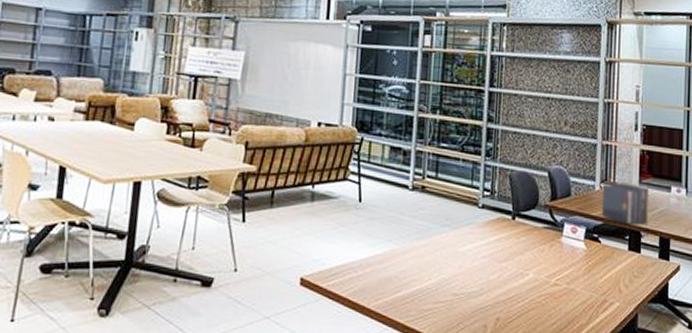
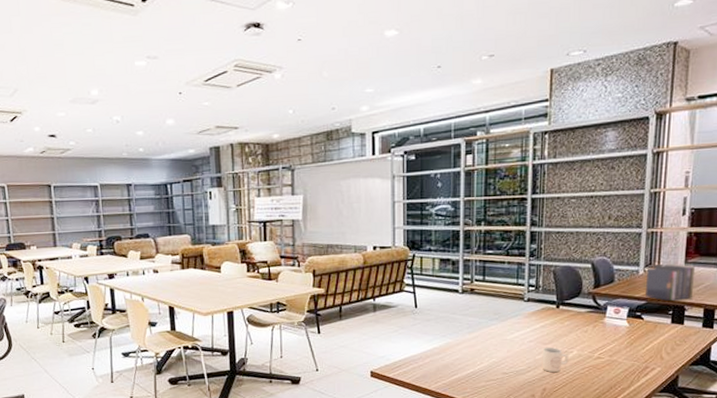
mug: none [495,267,525,299] -> present [542,348,569,373]

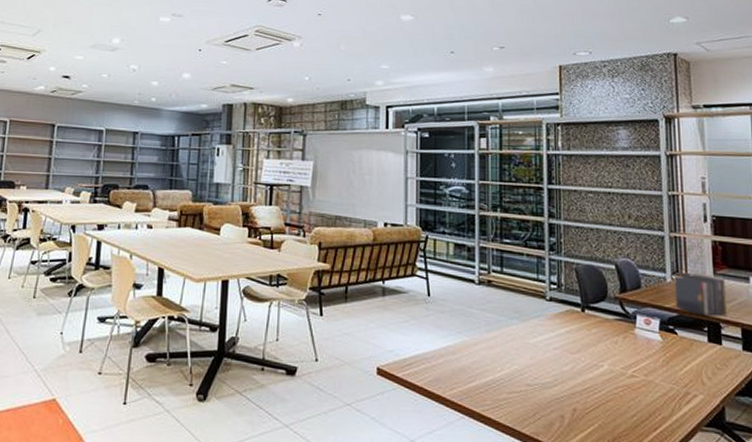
mug: present [542,348,569,373] -> none [569,358,600,390]

